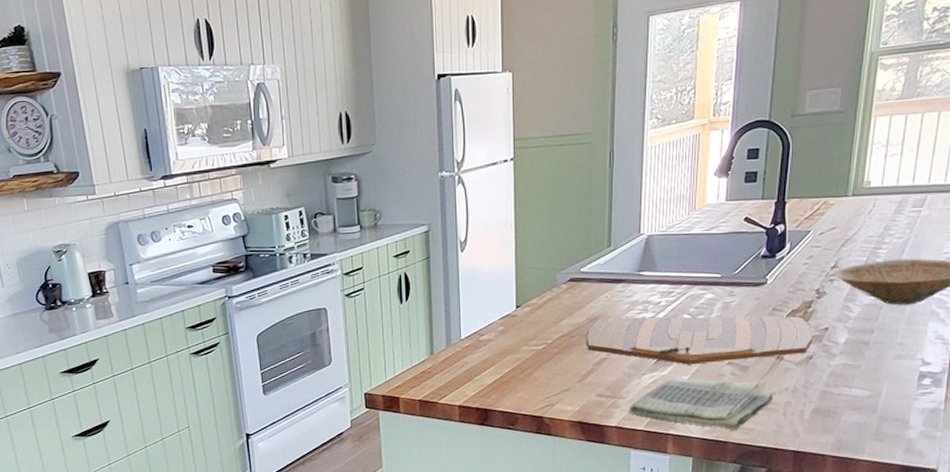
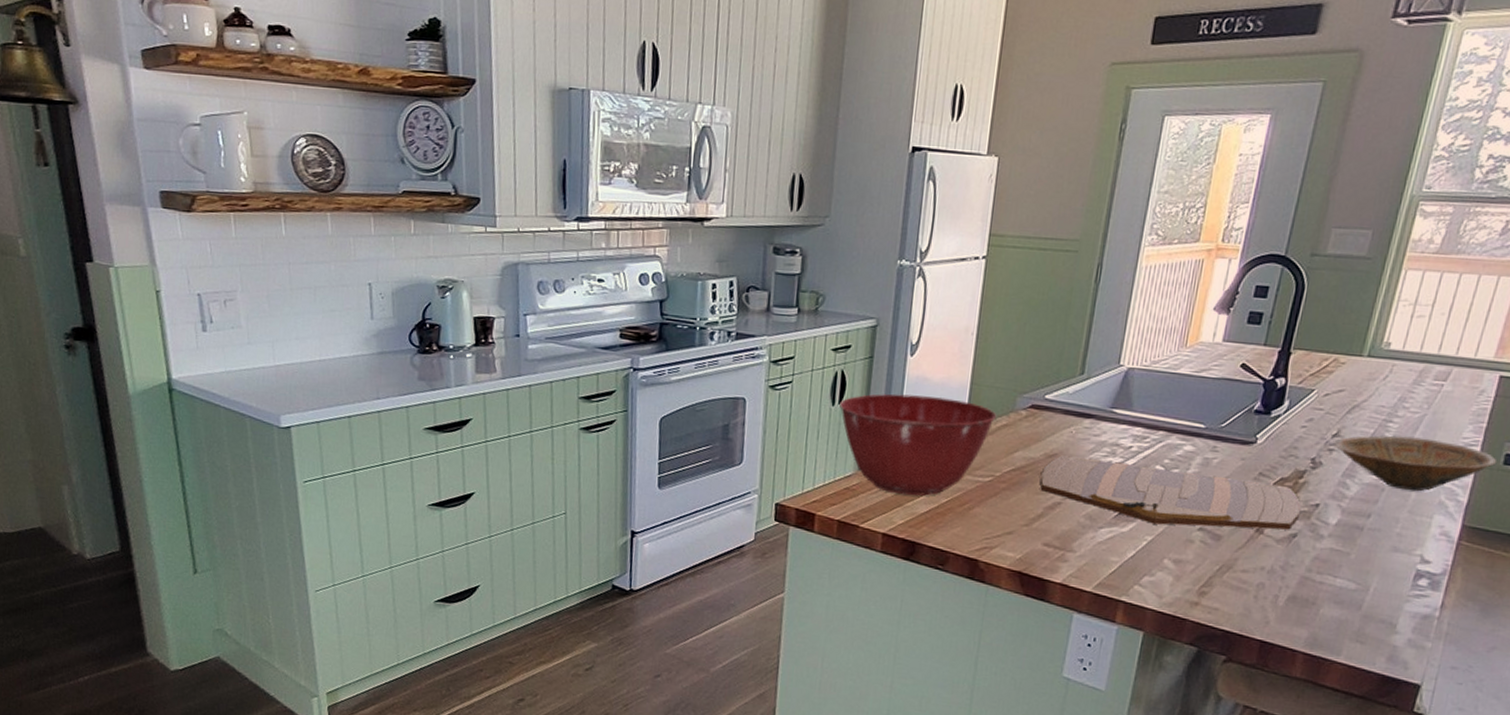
mixing bowl: none [407,283,542,371] -> present [839,394,997,496]
dish towel: present [629,378,773,430] -> none [1078,537,1246,607]

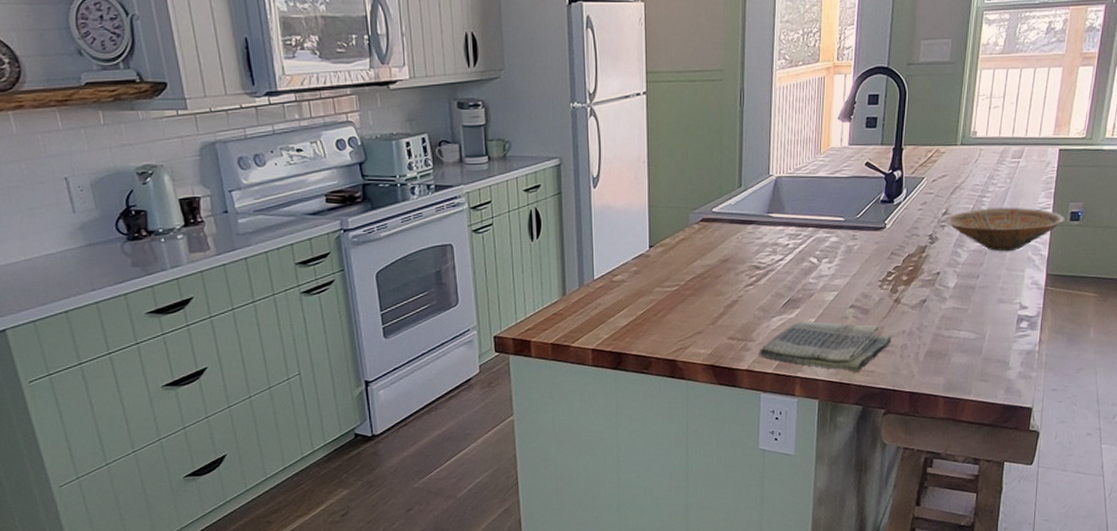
mixing bowl: present [839,394,997,496] -> none [538,222,675,313]
cutting board: present [1039,455,1301,530] -> none [718,258,926,308]
dish towel: none [1078,537,1246,607] -> present [759,321,891,372]

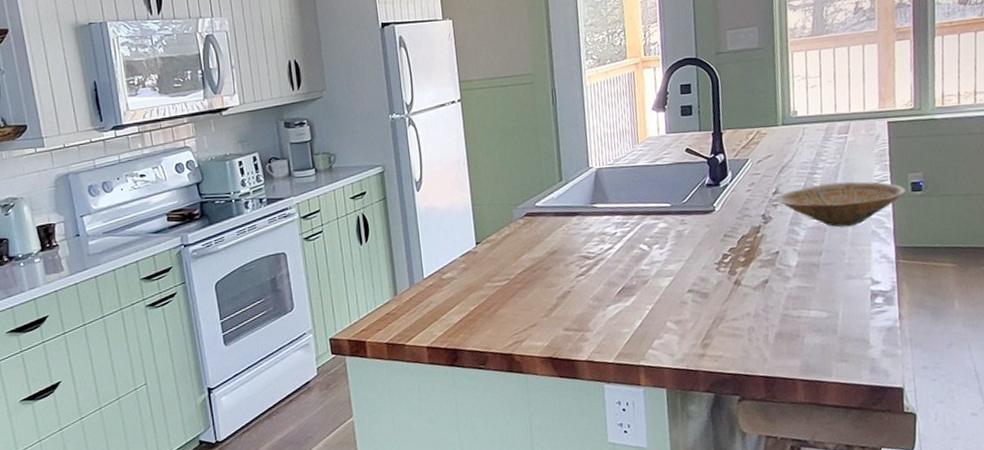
dish towel: present [759,321,891,372] -> none [597,308,737,358]

